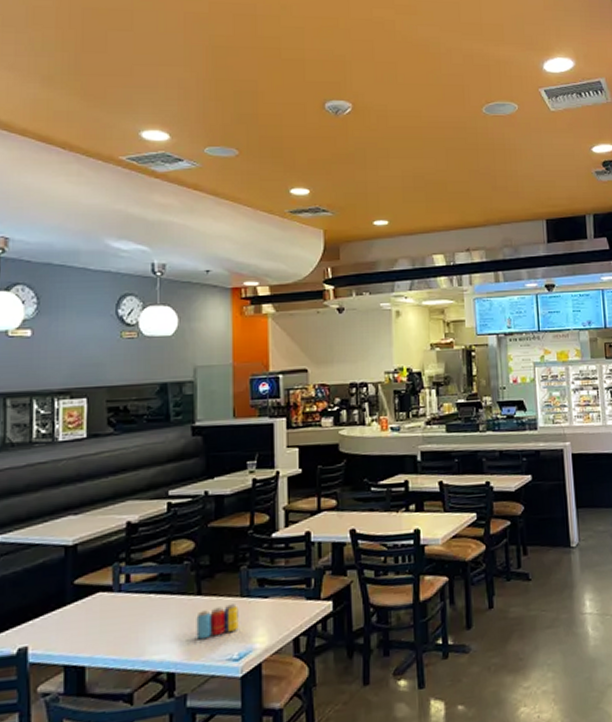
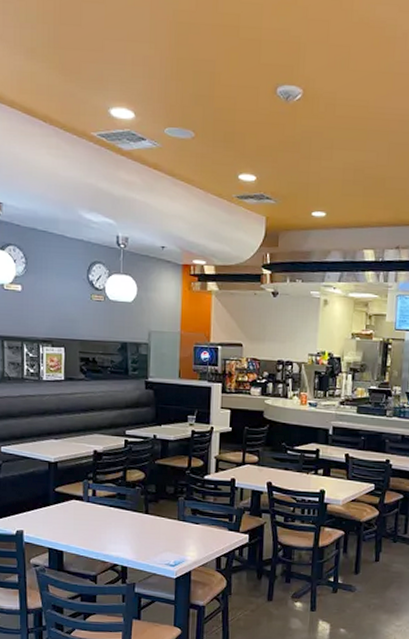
pop: present [196,604,239,640] -> none [143,524,176,547]

